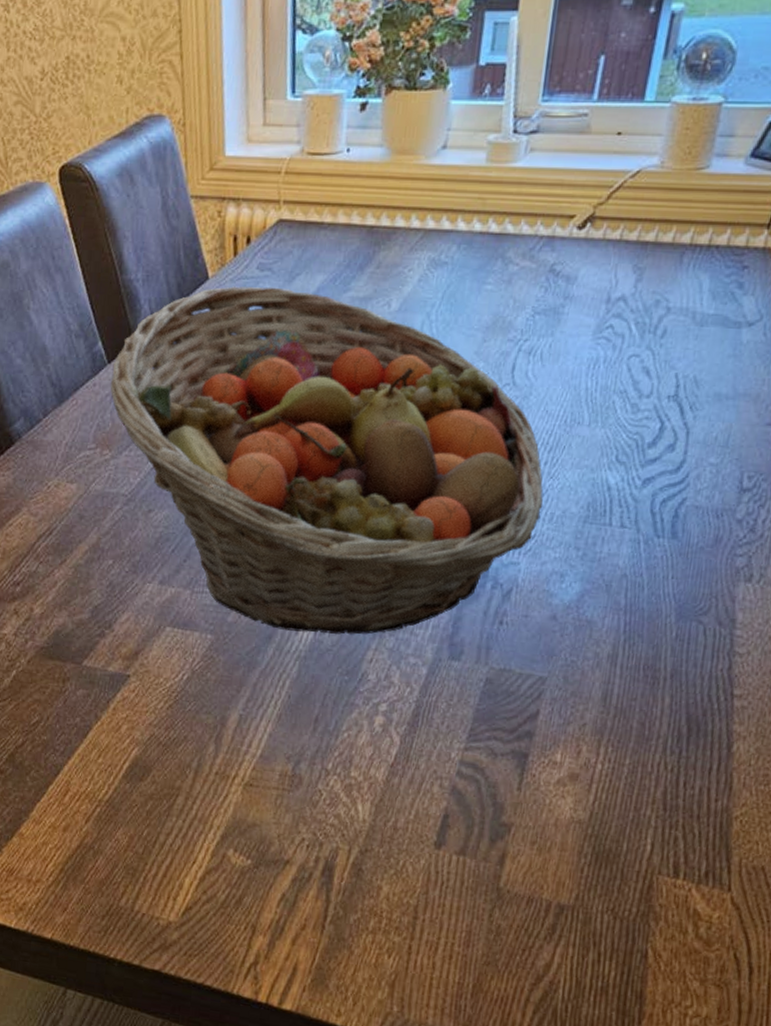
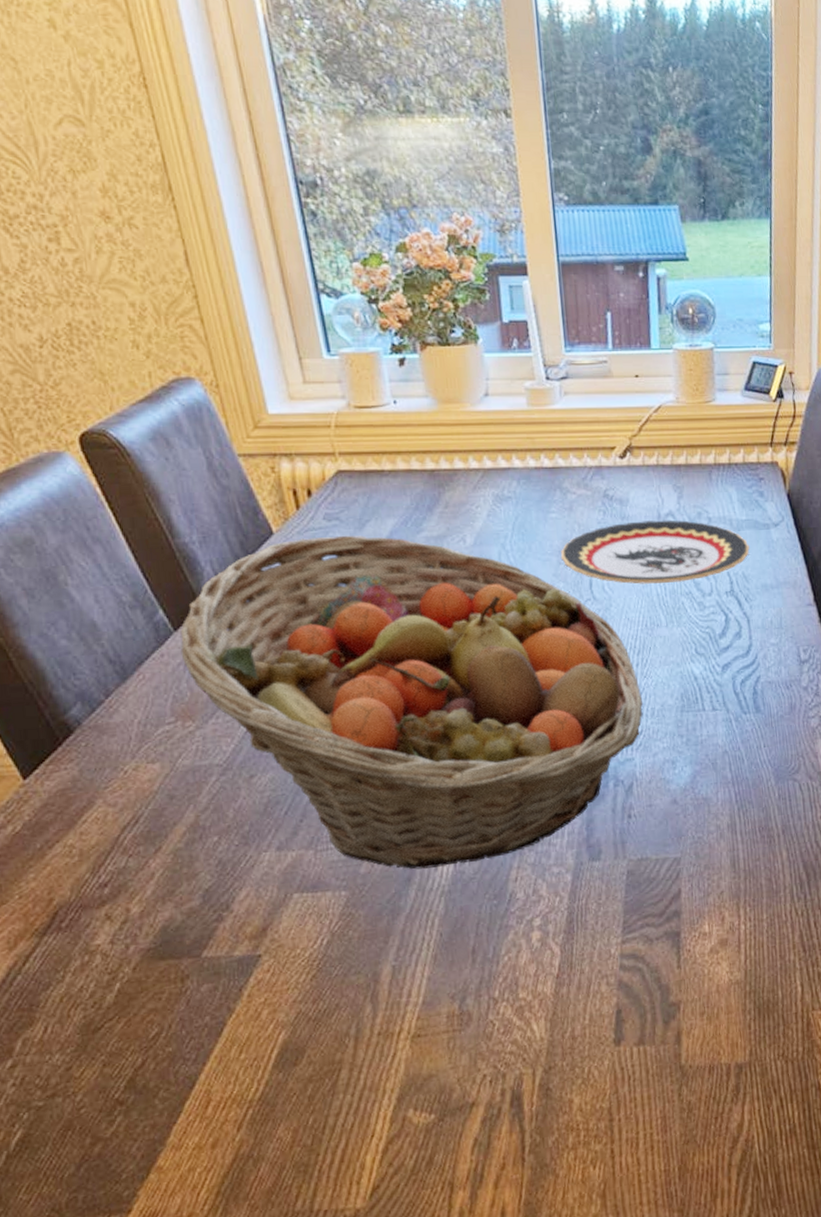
plate: none [486,303,710,378] -> present [560,520,750,585]

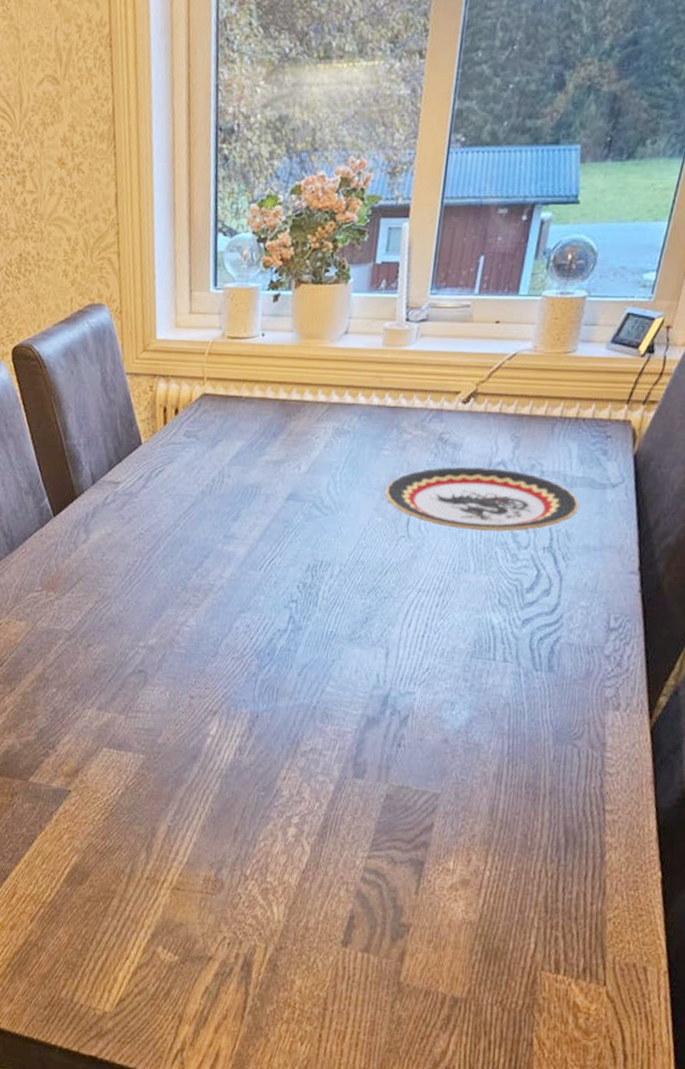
fruit basket: present [180,535,644,869] -> none [55,451,435,755]

